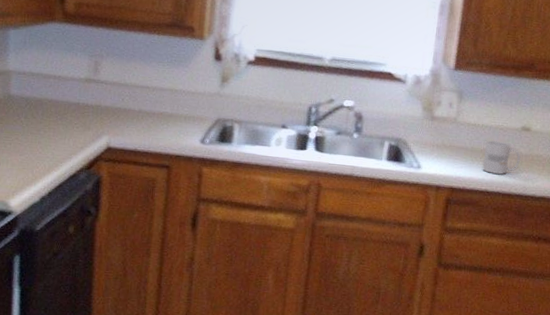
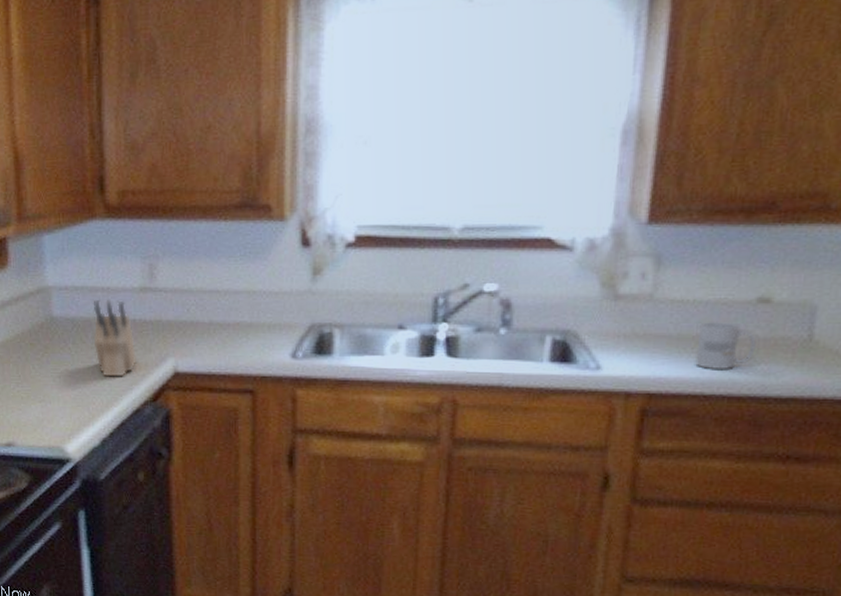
knife block: none [42,85,78,148] -> present [93,300,138,377]

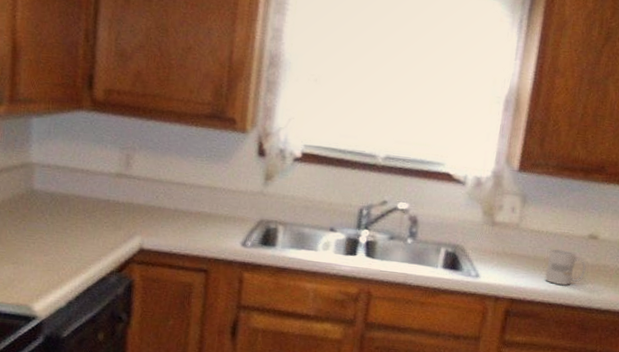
knife block: present [93,300,138,377] -> none [69,179,108,248]

